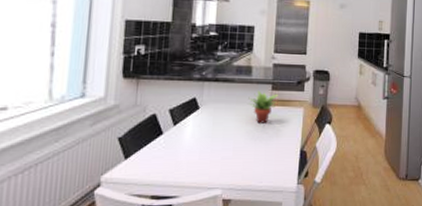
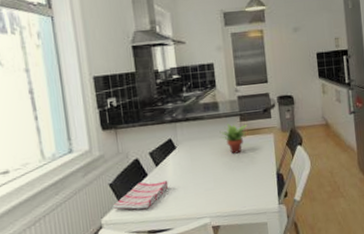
dish towel: none [116,140,184,171] -> present [112,181,169,210]

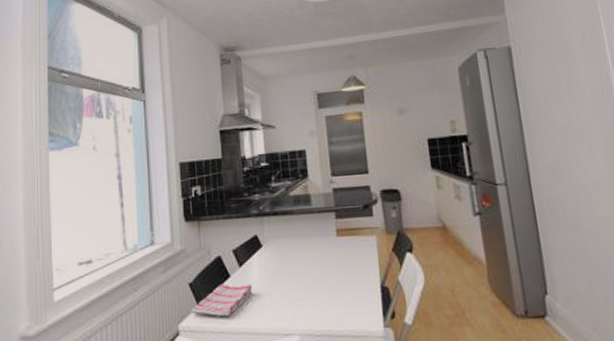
succulent plant: present [219,123,248,154] -> none [311,220,345,258]

